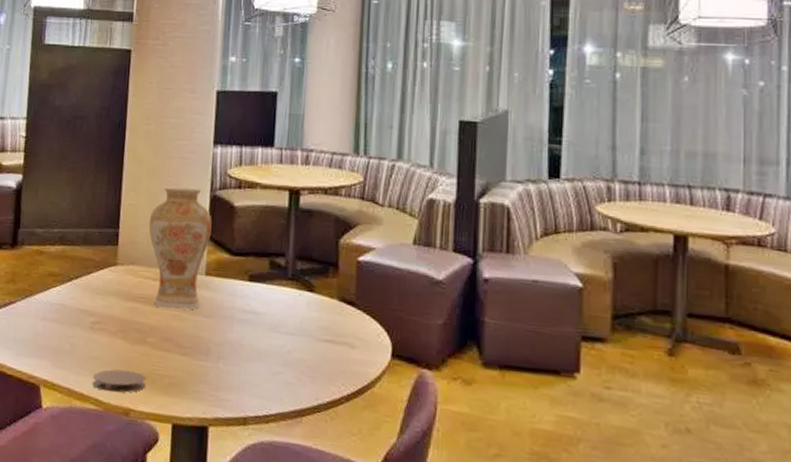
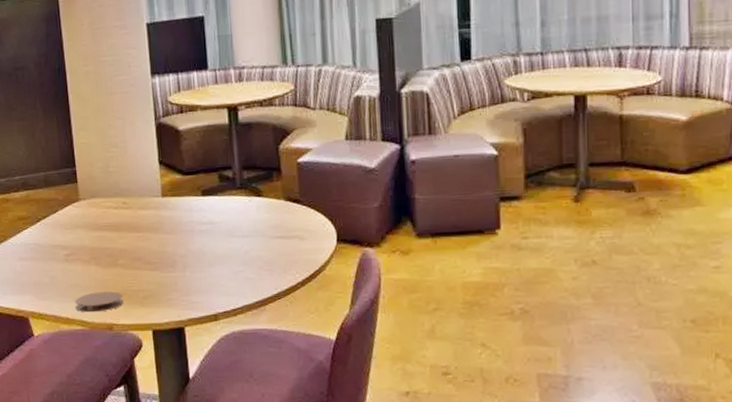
vase: present [149,187,212,310] -> none [102,119,162,233]

